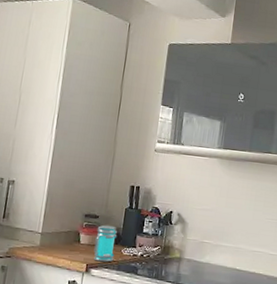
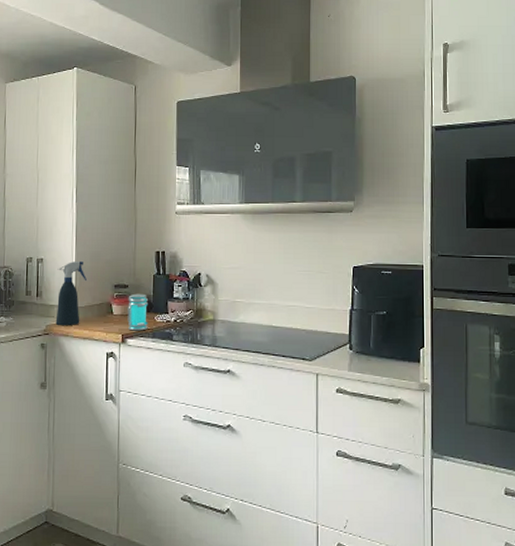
spray bottle: none [19,186,57,251] -> present [55,262,87,325]

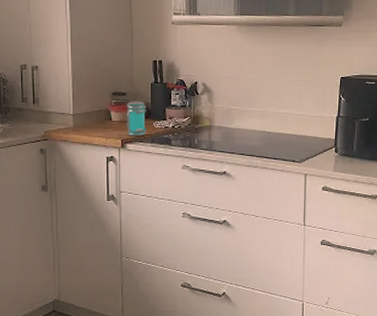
spray bottle: present [55,262,87,325] -> none [53,69,84,131]

